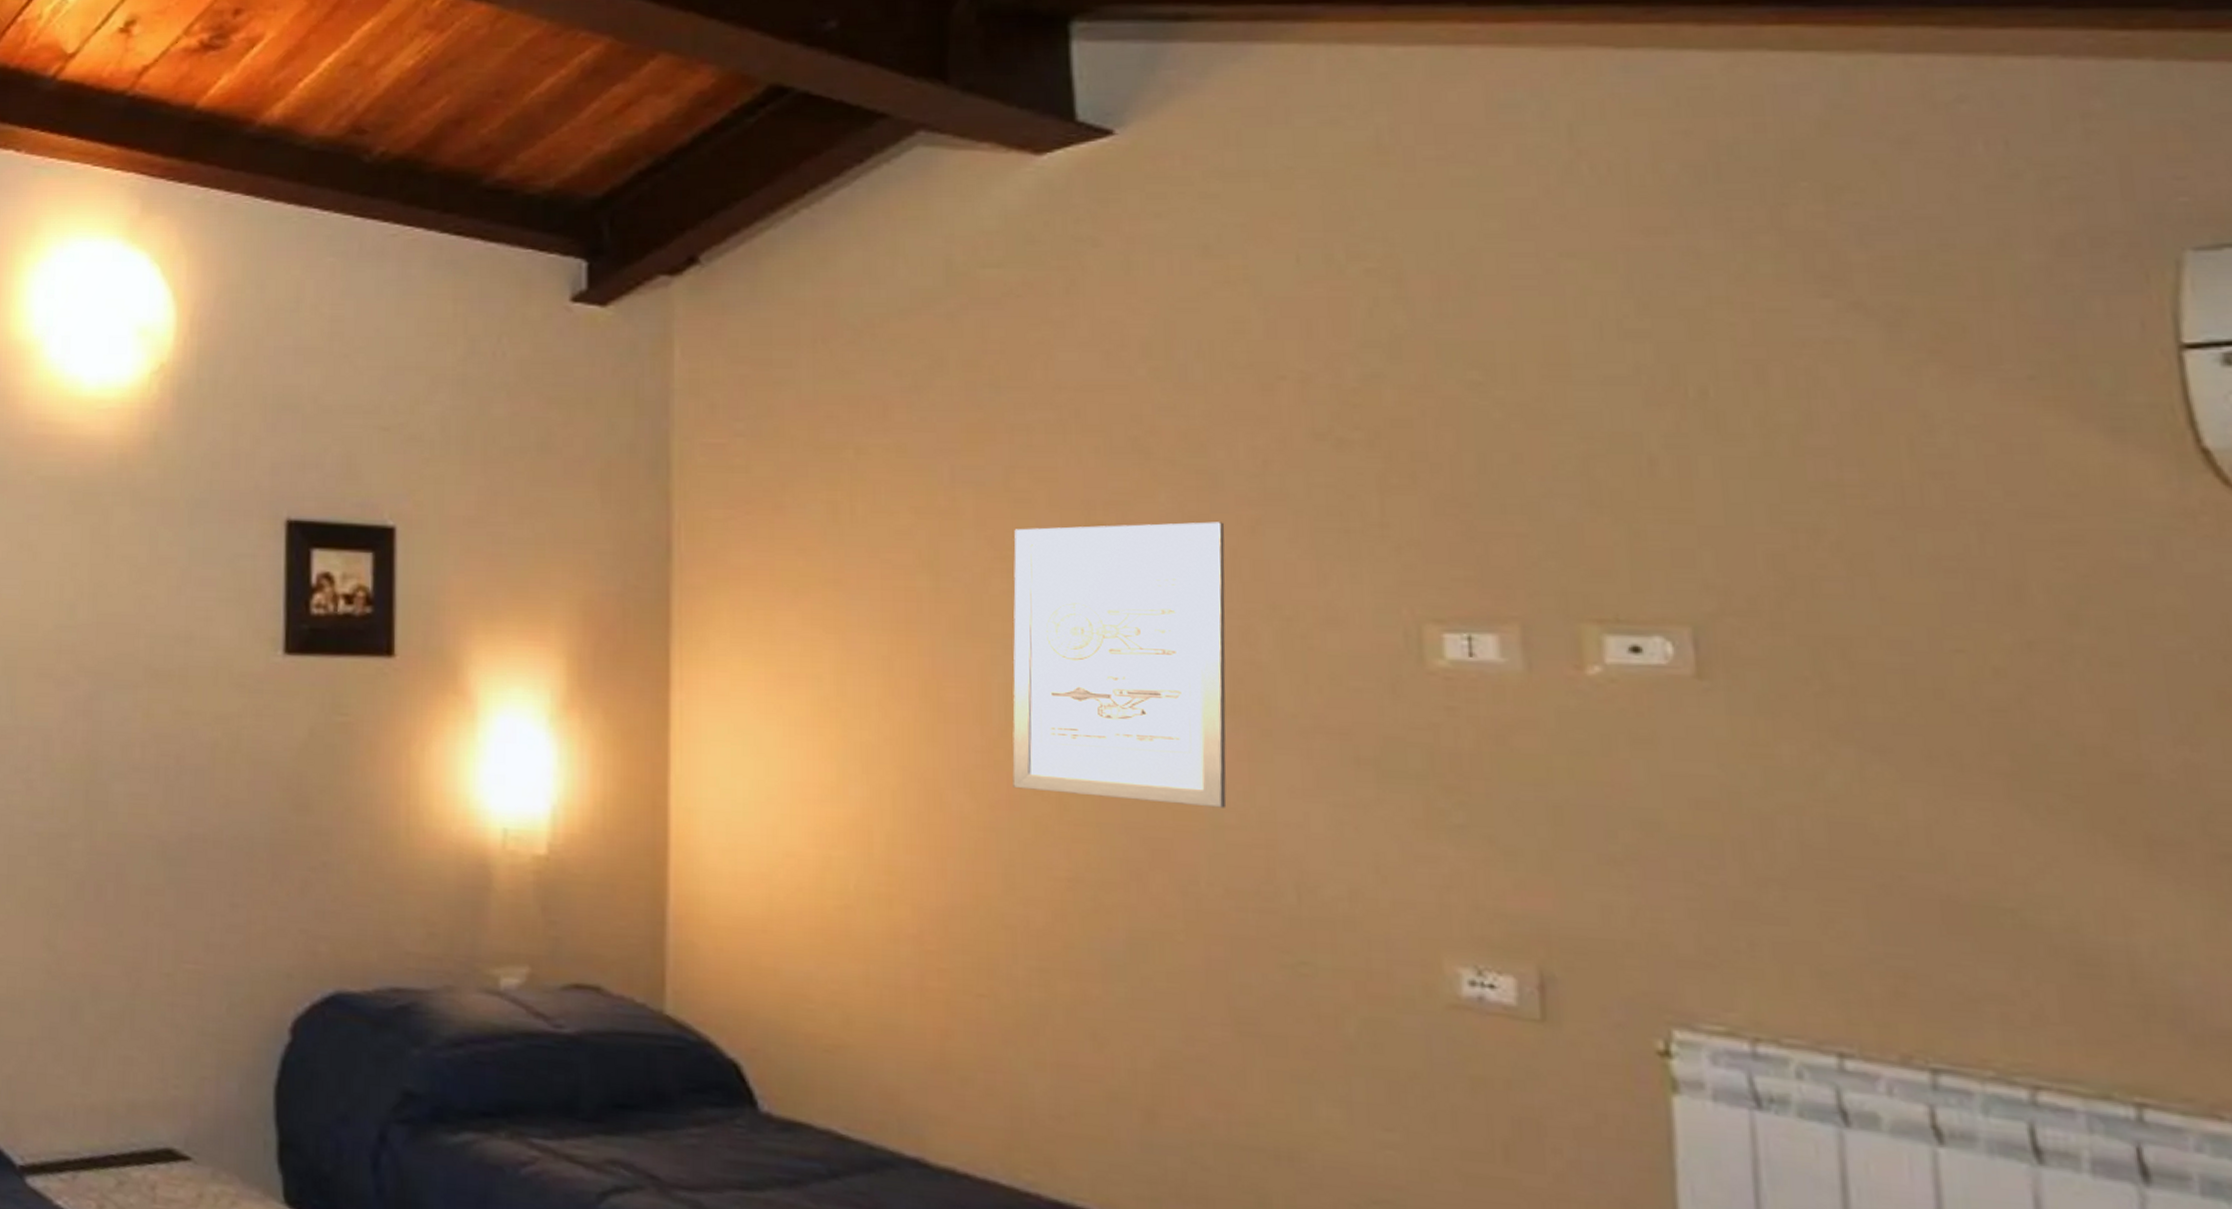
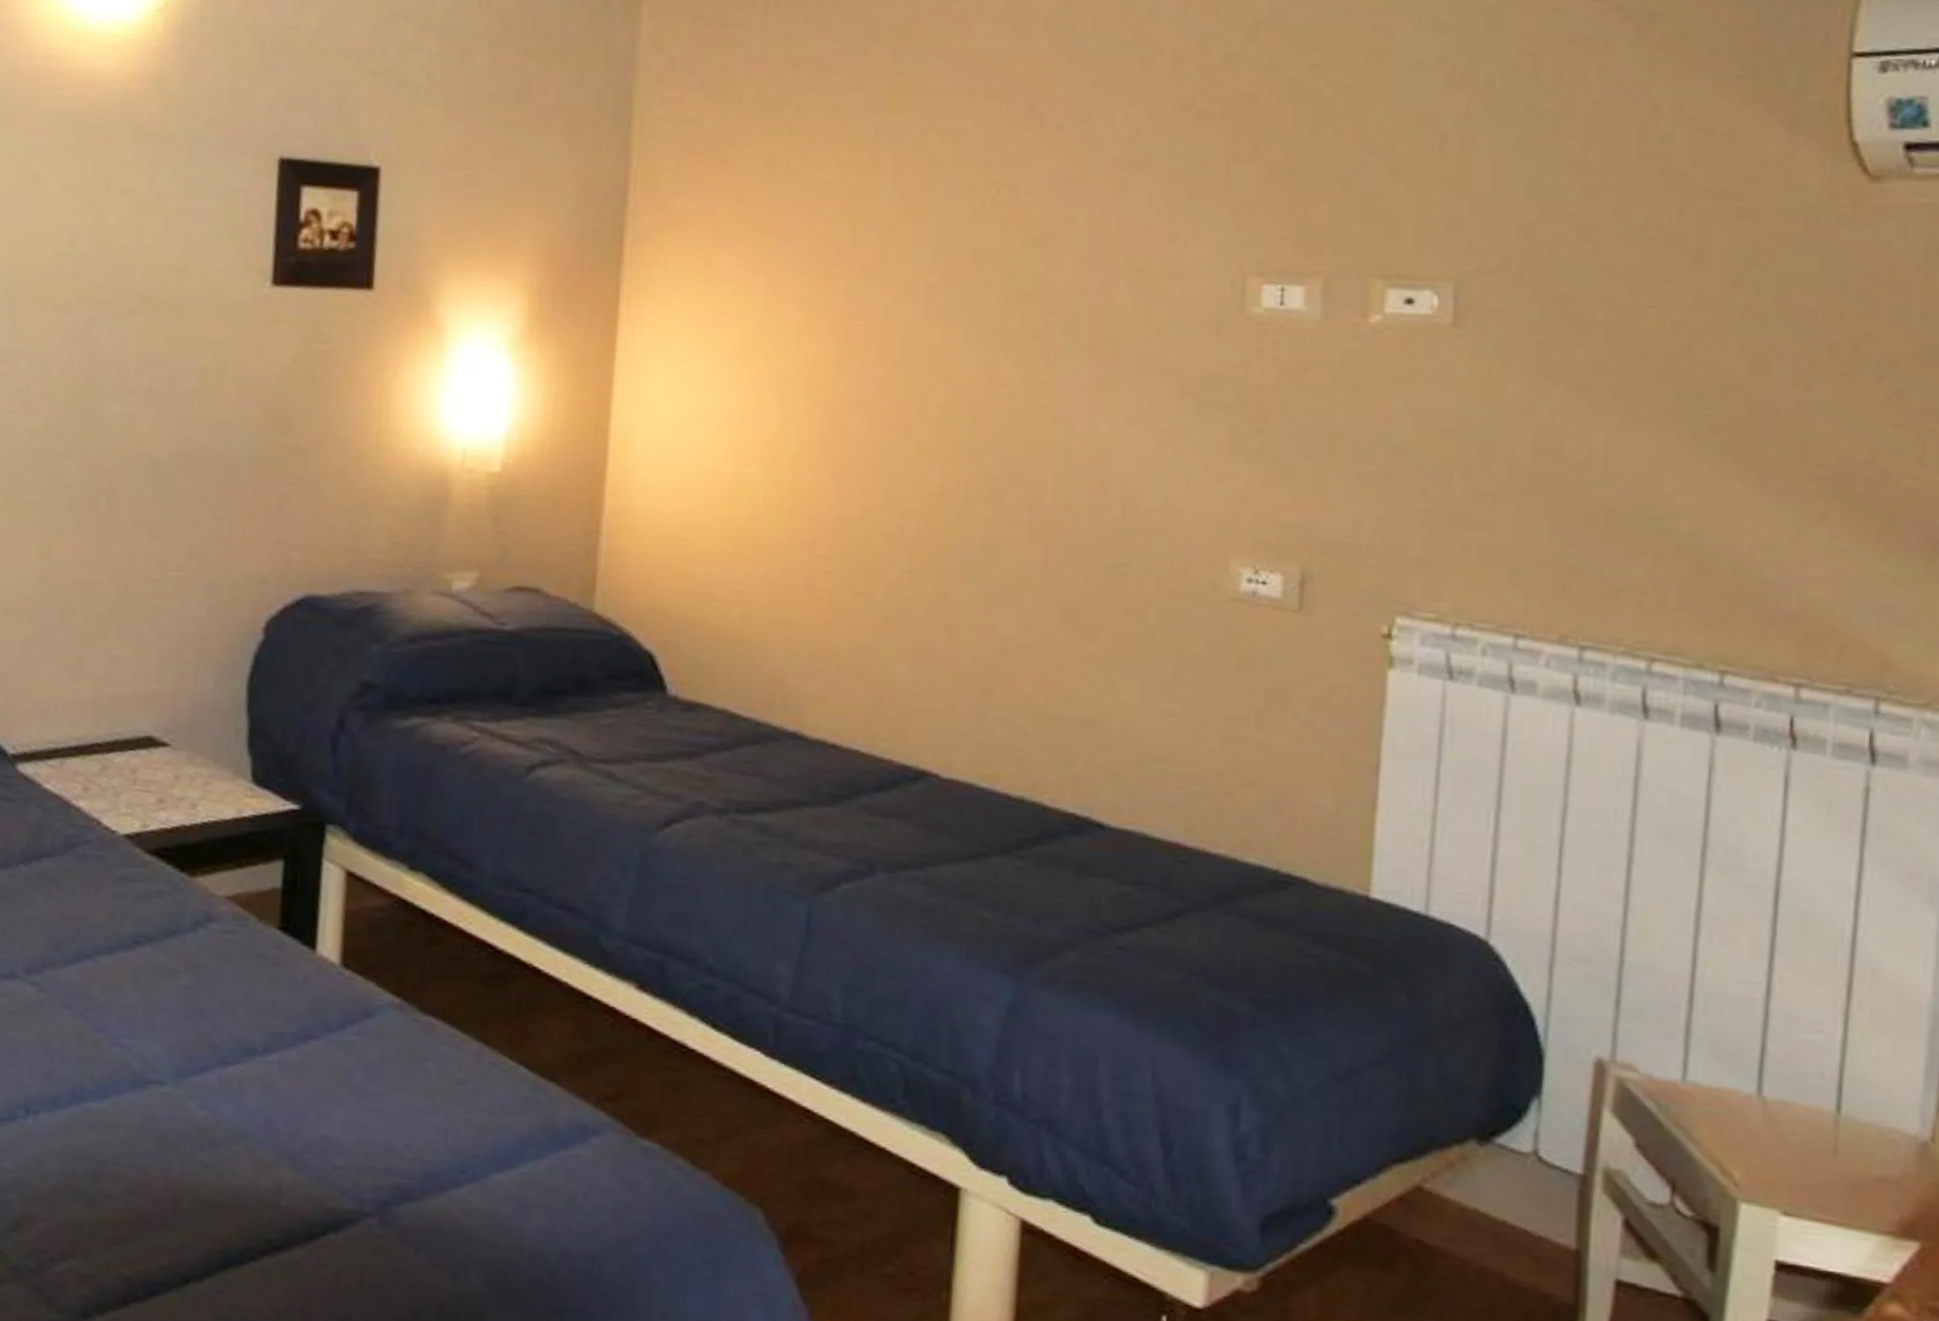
wall art: present [1012,522,1227,808] -> none [902,182,1099,433]

